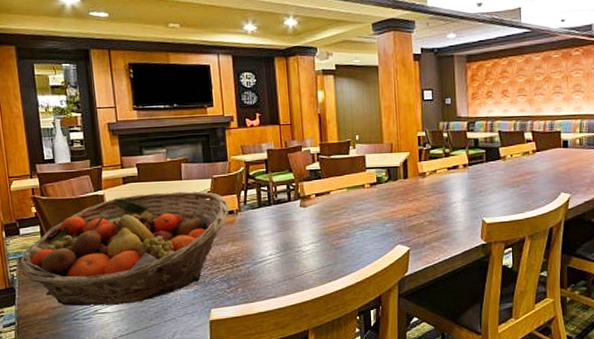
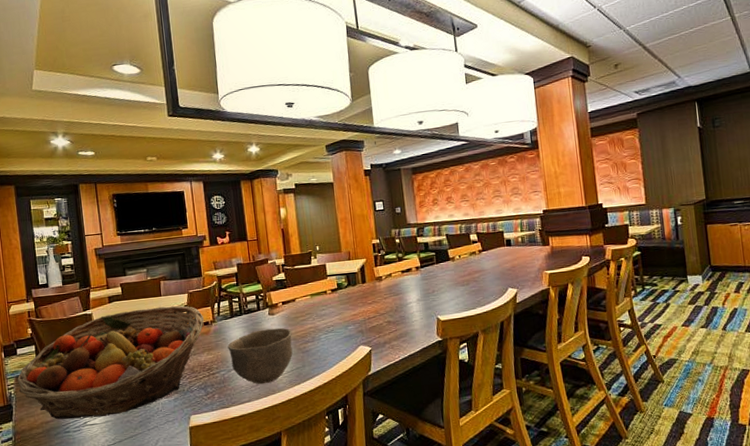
bowl: none [254,221,326,280] -> present [227,327,293,385]

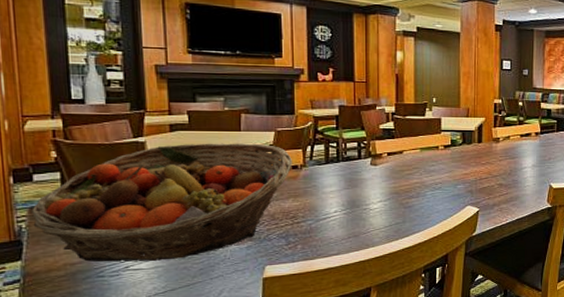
bowl: present [227,327,293,385] -> none [318,180,396,238]

